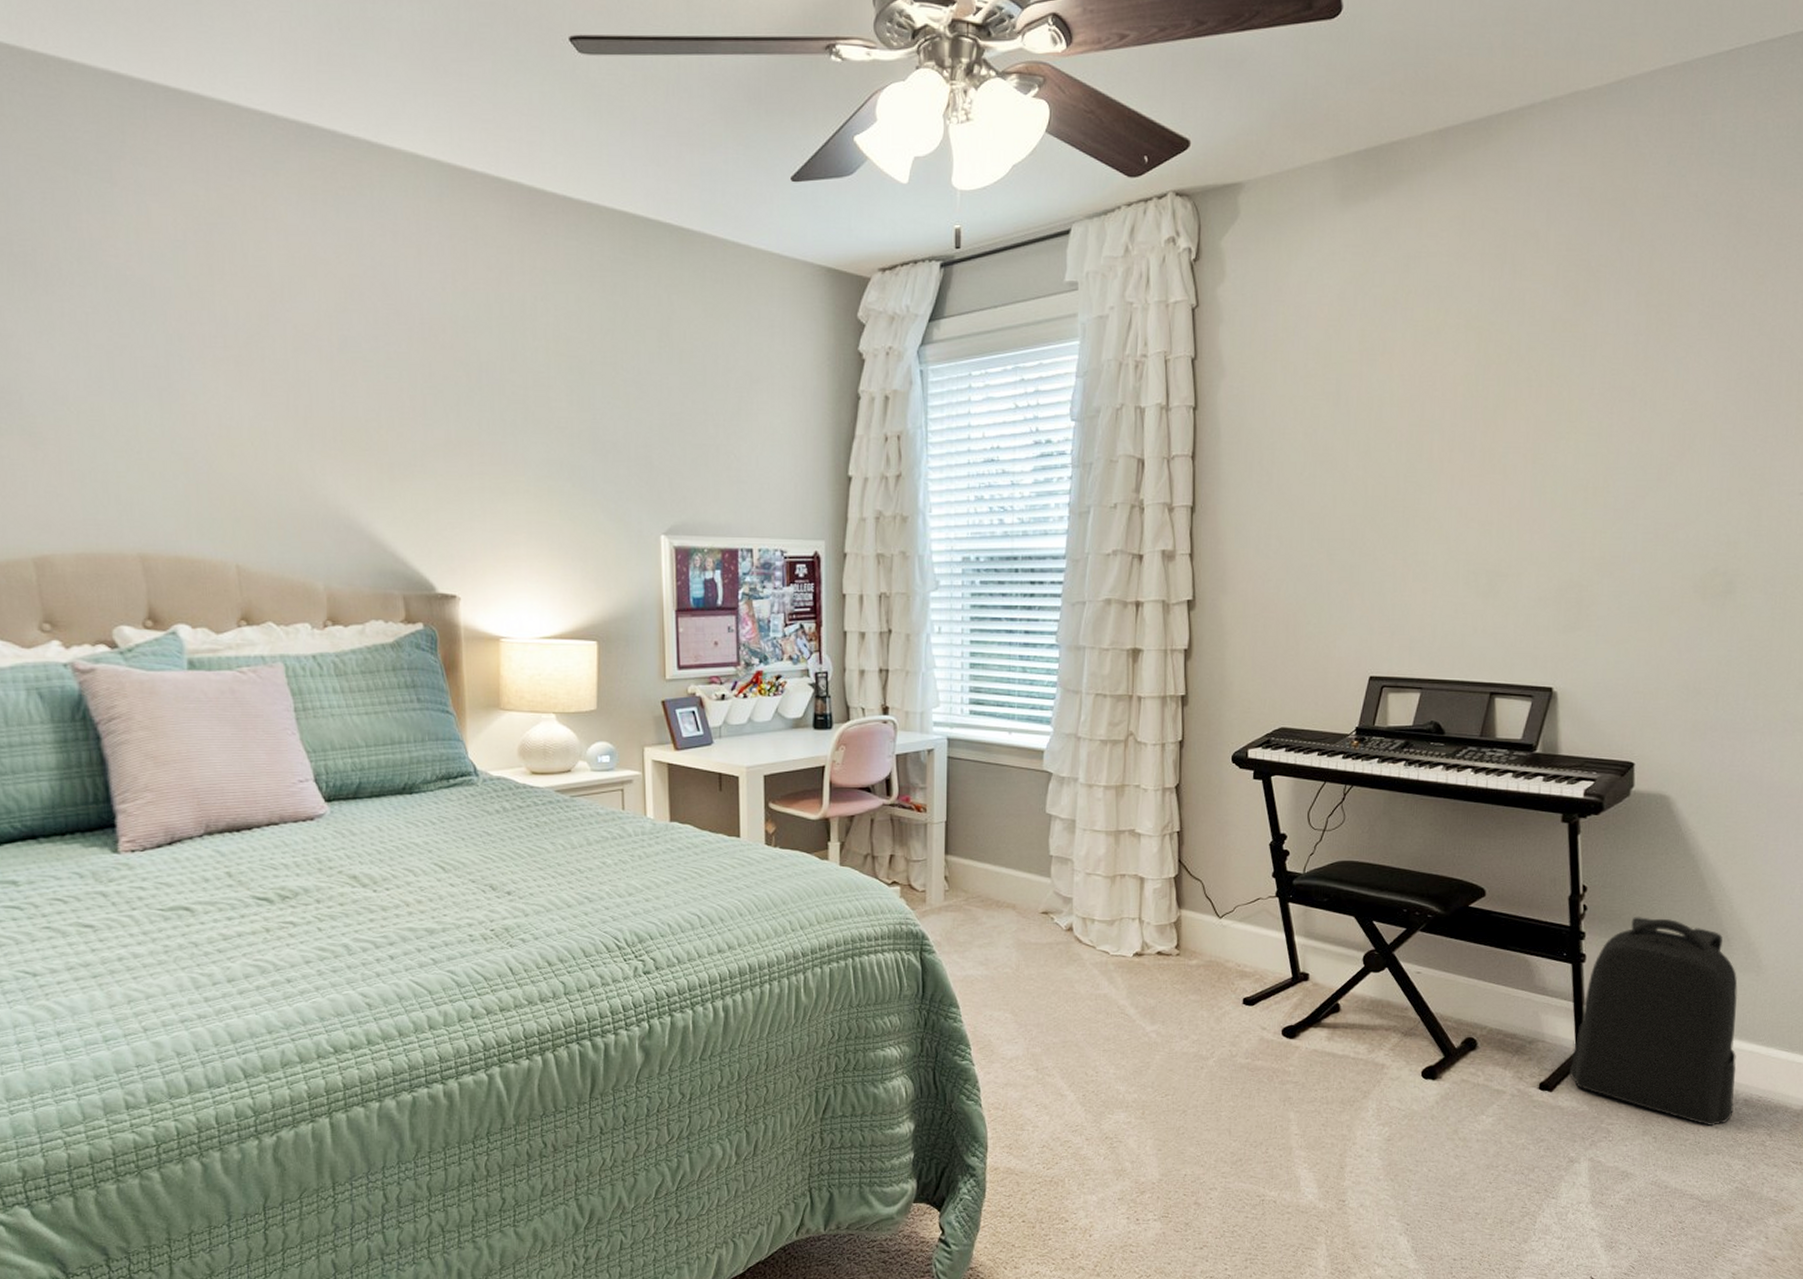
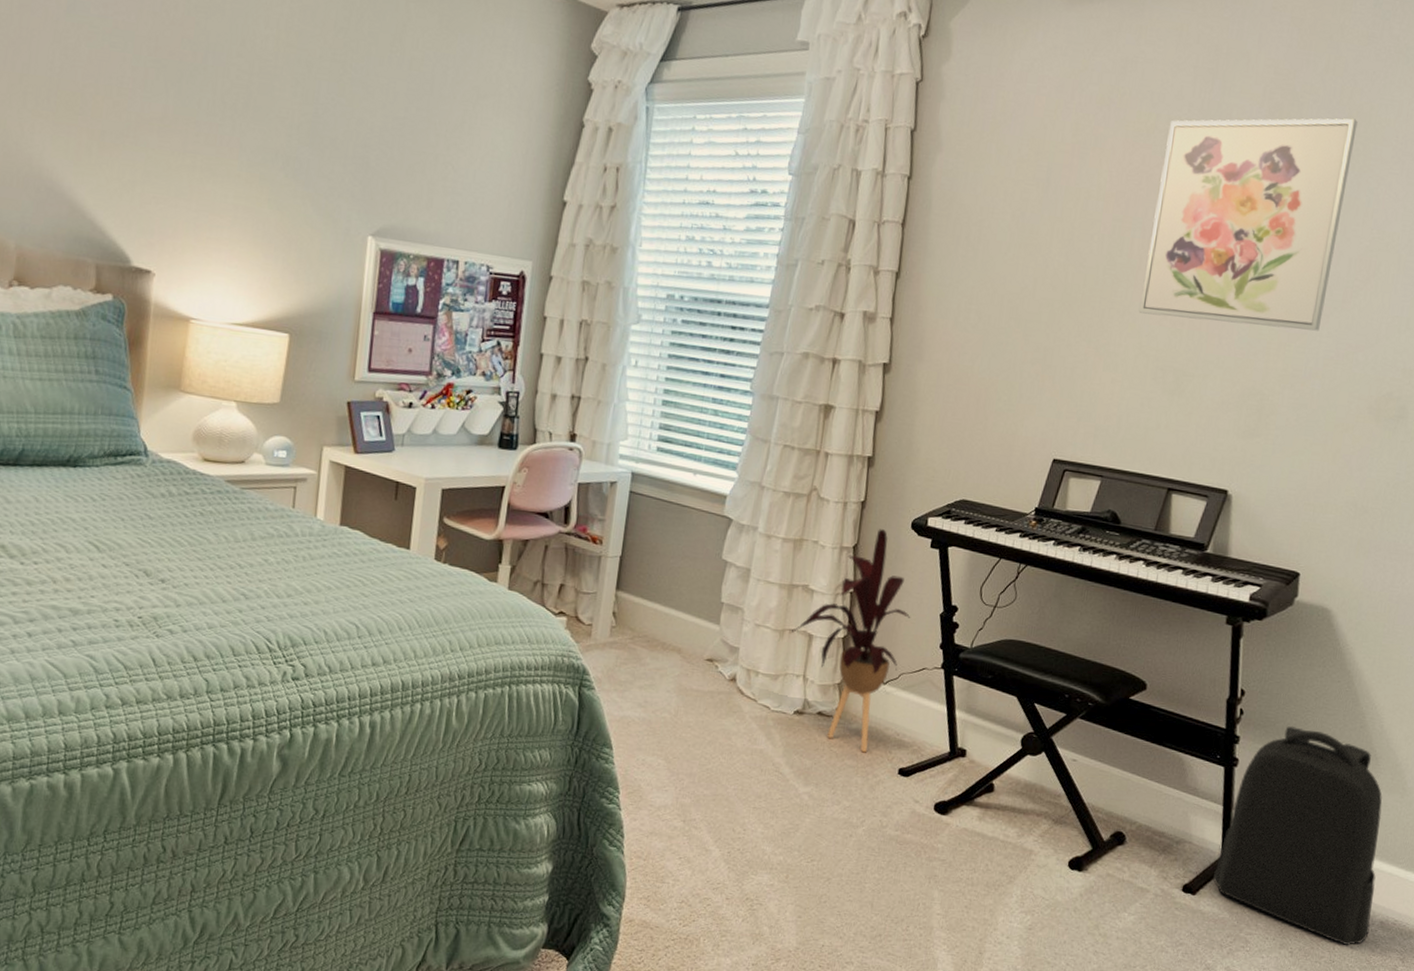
house plant: none [1123,766,1240,987] -> present [792,529,911,753]
wall art: none [1444,287,1660,518] -> present [1138,118,1358,331]

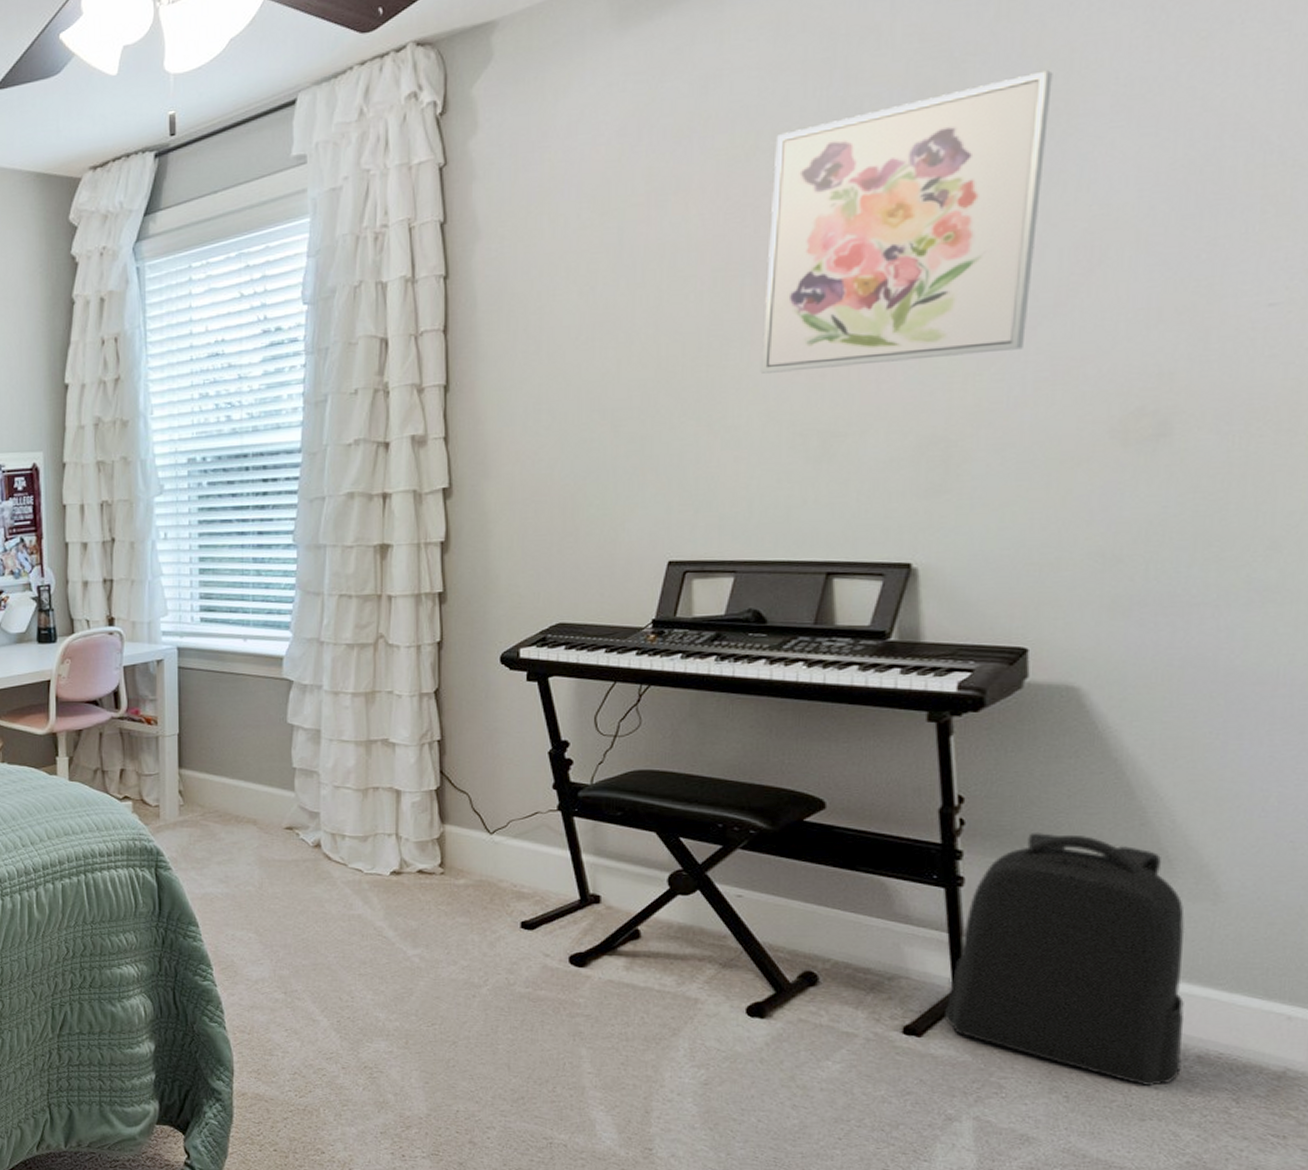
house plant: present [792,529,911,753] -> none [376,668,513,909]

